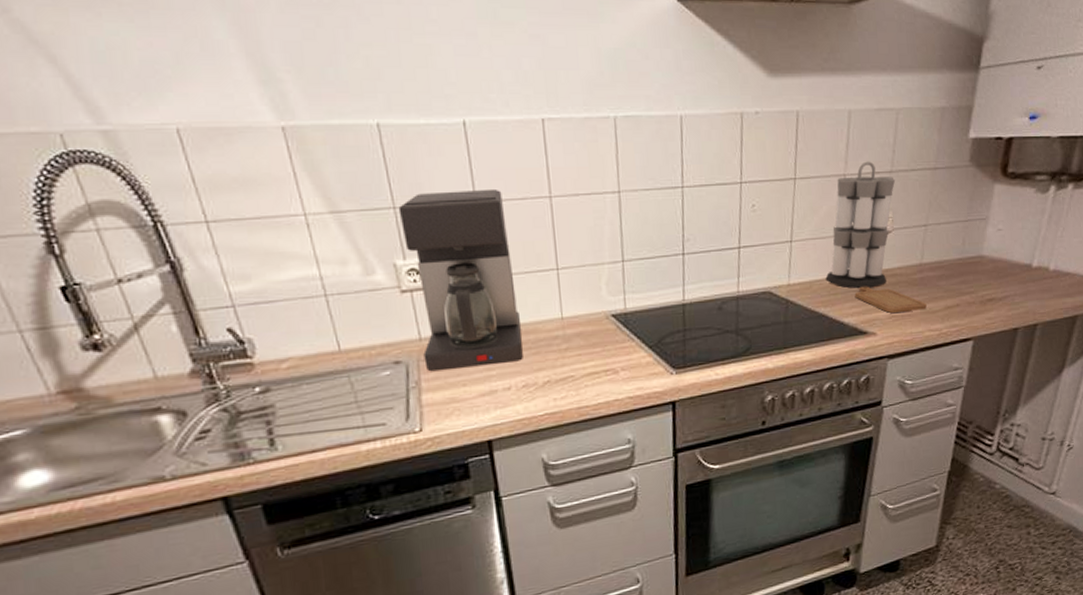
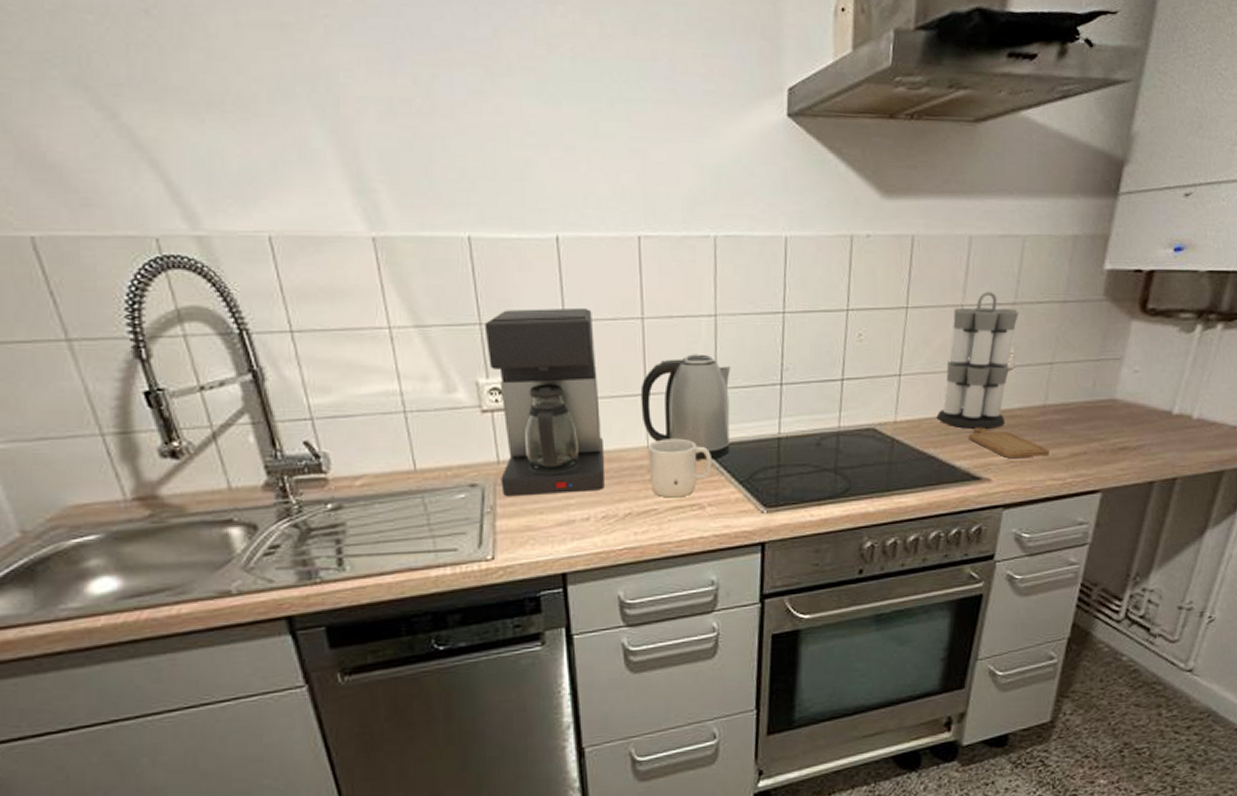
kettle: none [552,229,639,329] -> present [640,354,731,460]
mug: none [561,308,623,365] -> present [647,438,712,498]

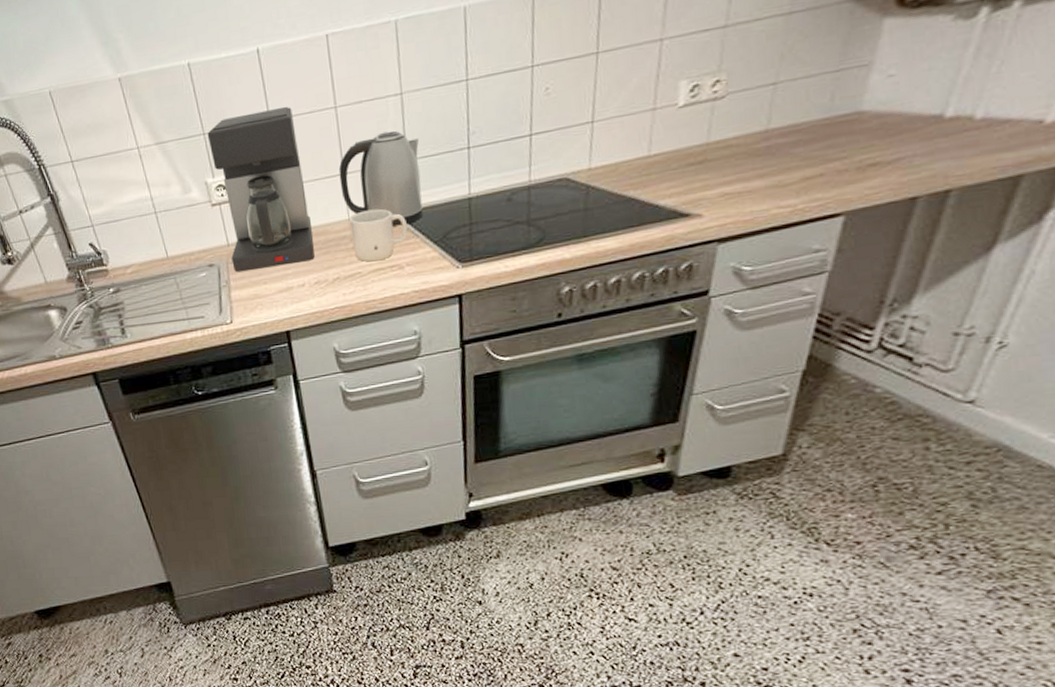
spice rack: present [936,291,1019,429] -> none [635,18,732,166]
chopping board: present [968,427,1050,459] -> none [673,162,775,191]

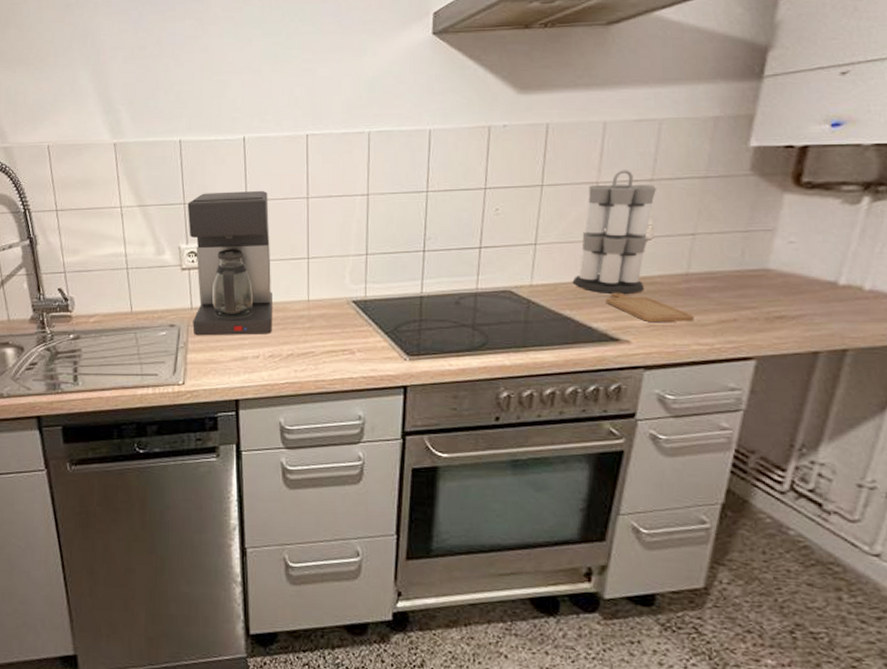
kettle: present [338,131,423,227] -> none [304,226,380,313]
mug: present [348,208,408,262] -> none [308,294,362,343]
spice rack: none [635,18,732,166] -> present [572,170,657,294]
chopping board: none [673,162,775,191] -> present [605,292,694,323]

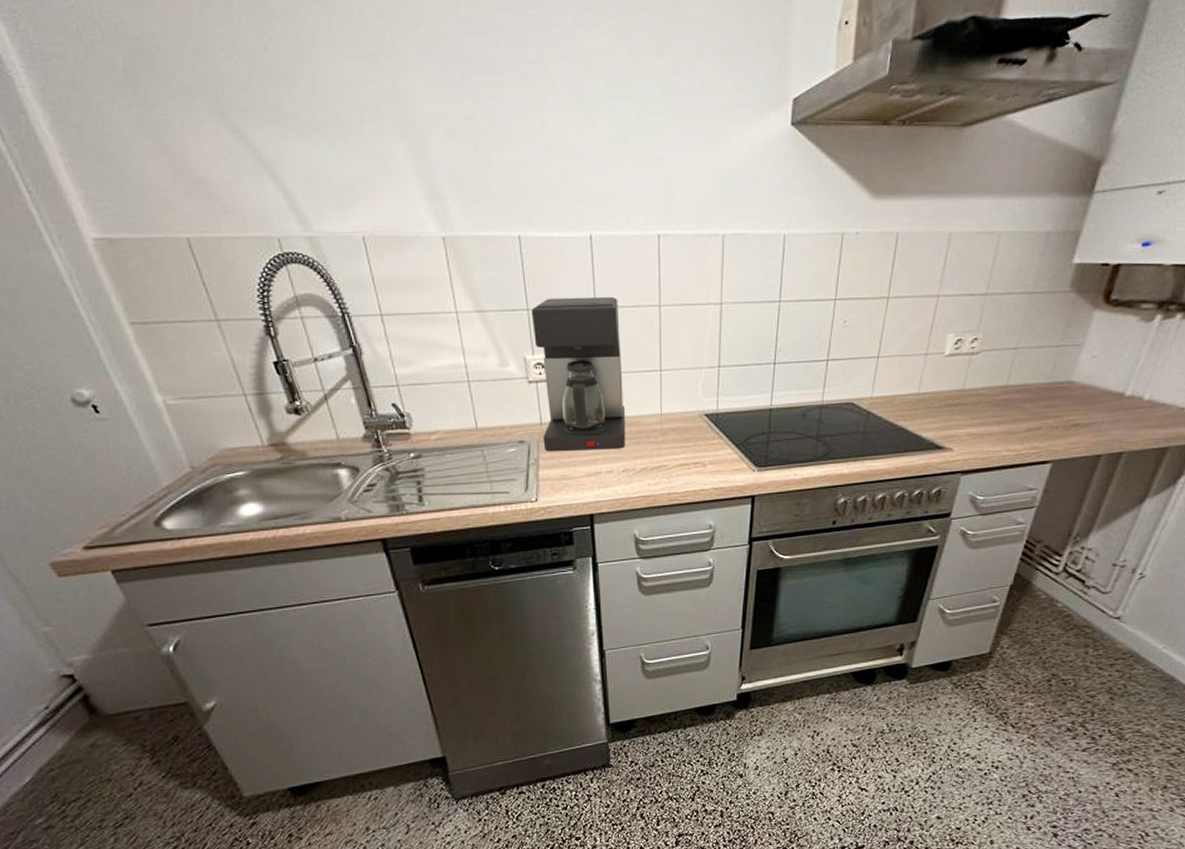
spice rack: present [572,170,657,294] -> none [908,283,990,405]
chopping board: present [605,292,694,323] -> none [935,404,1007,432]

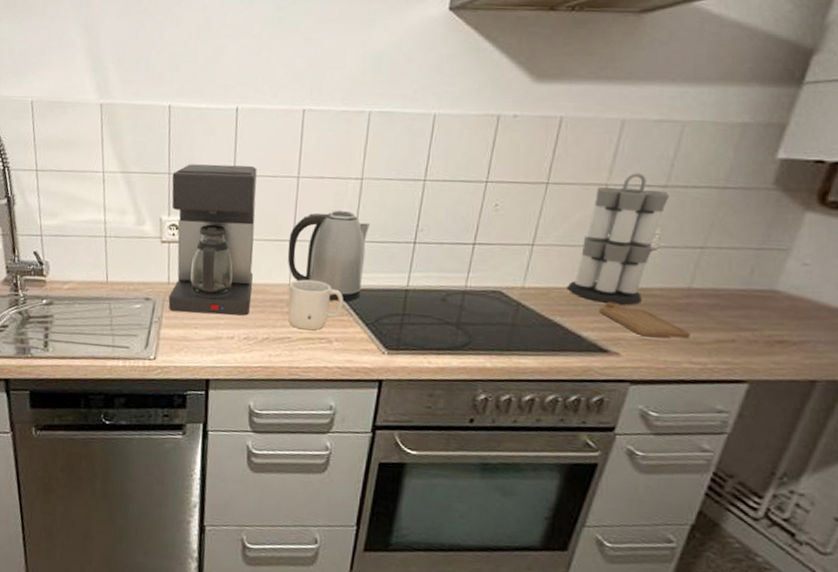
kettle: none [656,336,733,426] -> present [287,210,371,302]
mug: none [661,407,713,457] -> present [287,279,344,331]
spice rack: none [908,283,990,405] -> present [566,173,670,305]
chopping board: none [935,404,1007,432] -> present [599,301,690,339]

